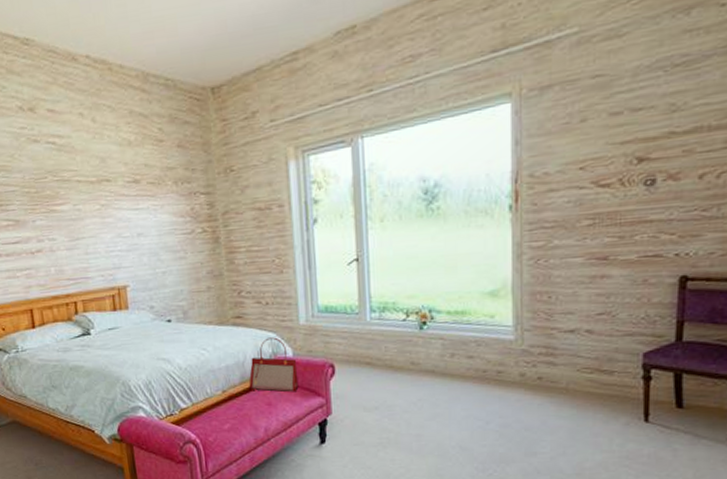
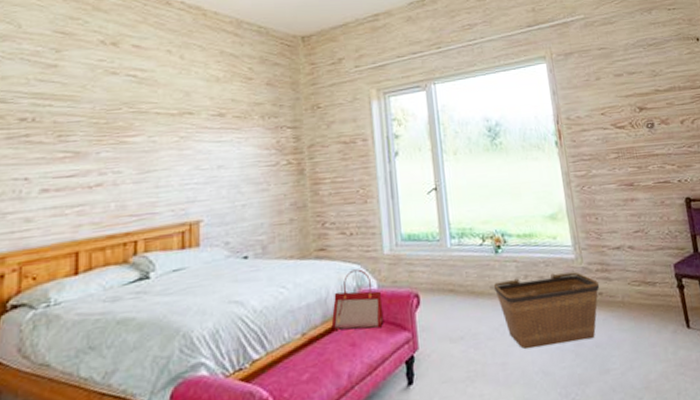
bicycle basket: none [414,354,540,424] -> present [493,272,600,349]

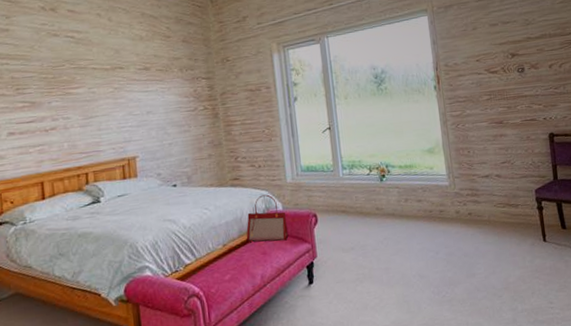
bicycle basket: present [493,272,600,349] -> none [378,196,470,257]

